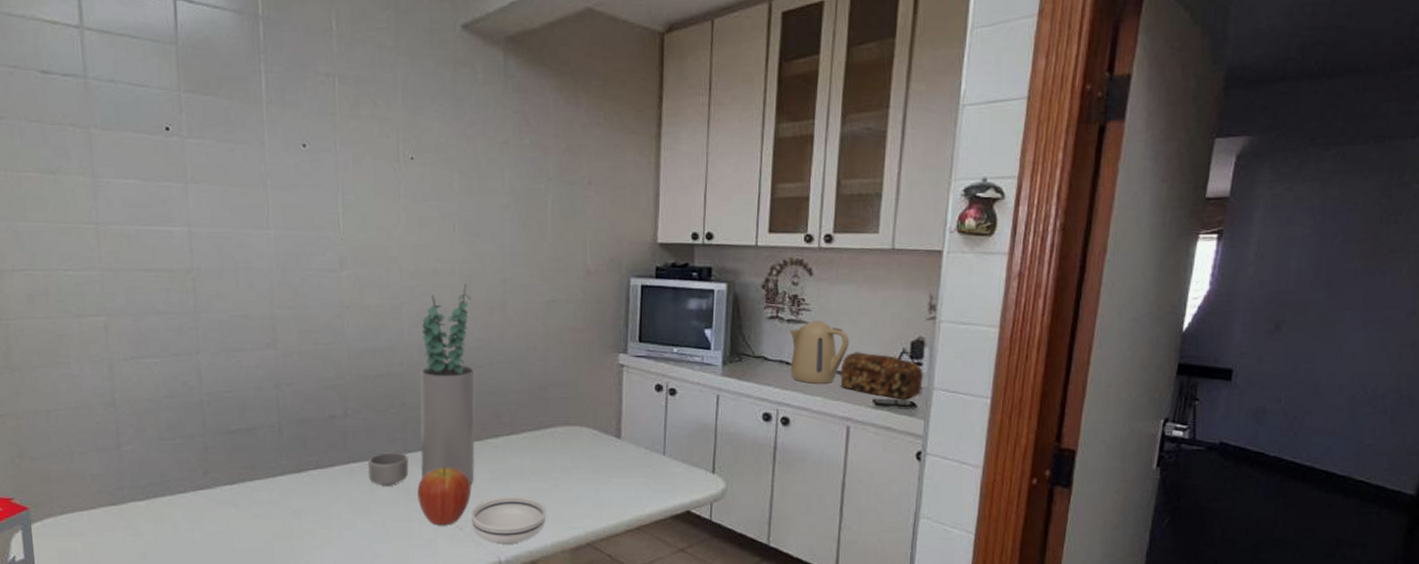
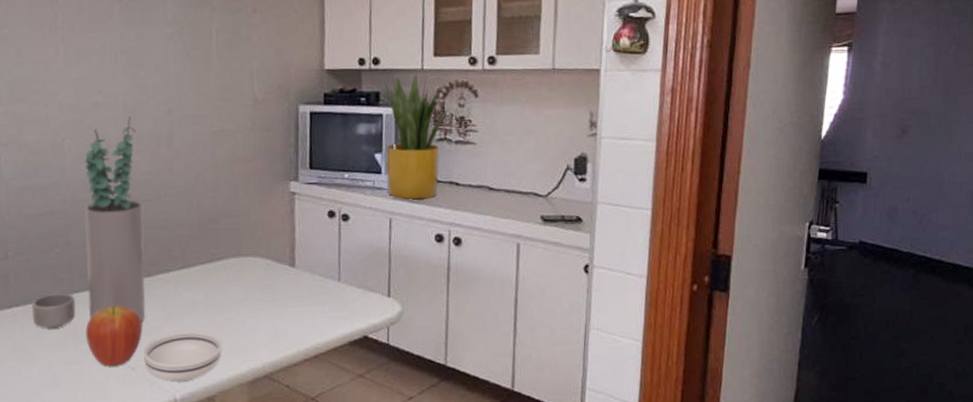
planter: none [715,247,783,377] -> present [382,70,450,200]
kettle: present [789,320,850,384] -> none [458,140,516,203]
bread loaf: present [840,351,924,400] -> none [508,169,588,216]

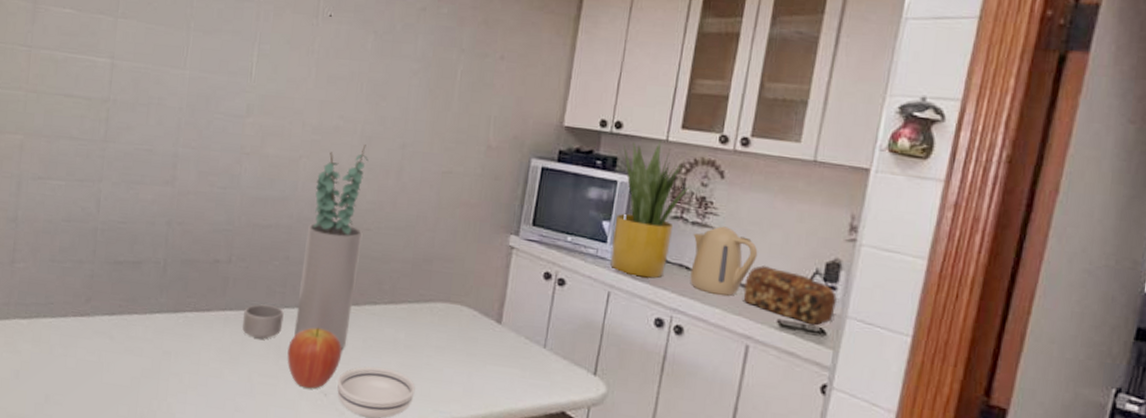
kettle: none [458,140,516,203] -> present [690,226,758,296]
bread loaf: none [508,169,588,216] -> present [743,264,837,325]

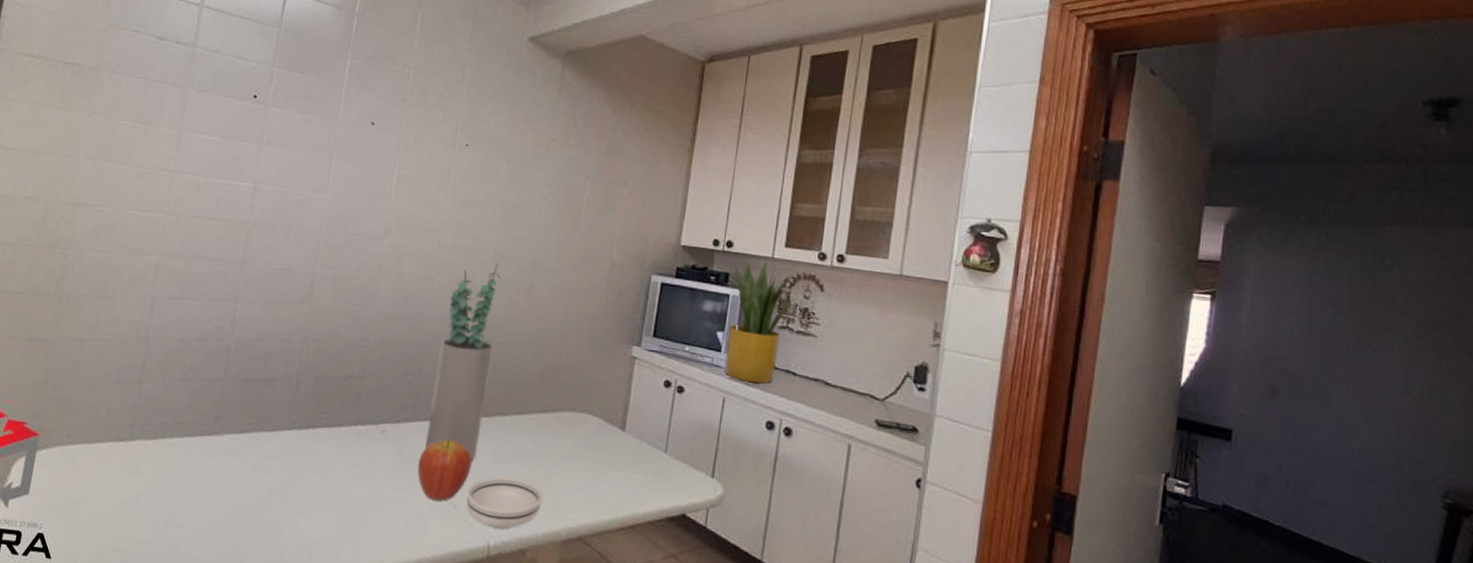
mug: present [242,304,284,339] -> none [374,418,416,453]
kettle: present [690,226,758,296] -> none [796,335,856,399]
bread loaf: present [743,264,837,325] -> none [844,369,927,424]

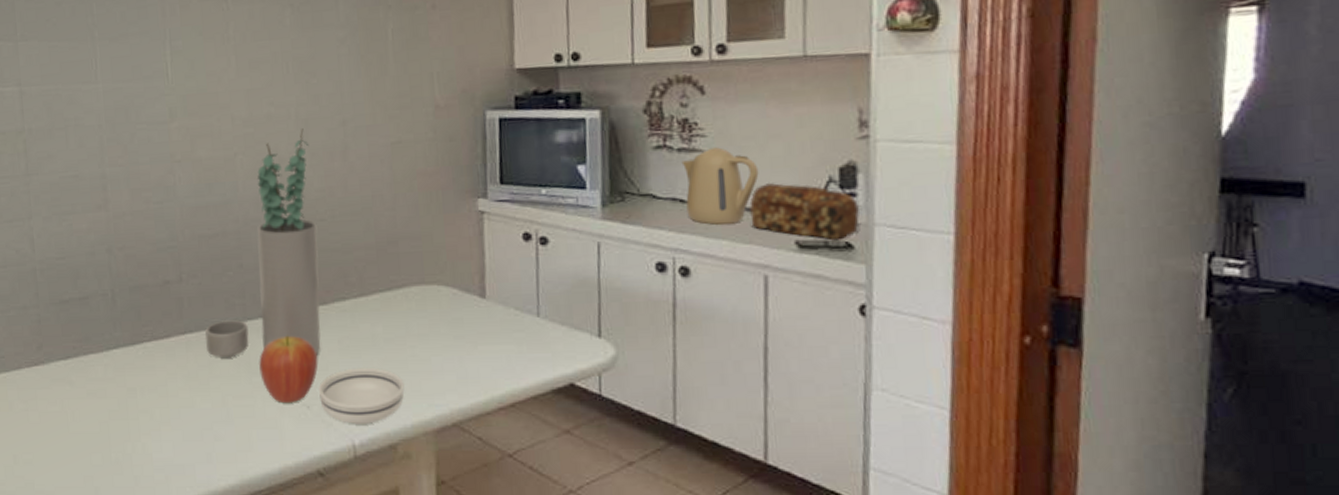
mug: none [374,418,416,453] -> present [205,320,249,359]
planter: present [725,258,795,384] -> none [584,65,669,220]
kettle: none [796,335,856,399] -> present [681,147,759,225]
bread loaf: none [844,369,927,424] -> present [749,182,861,241]

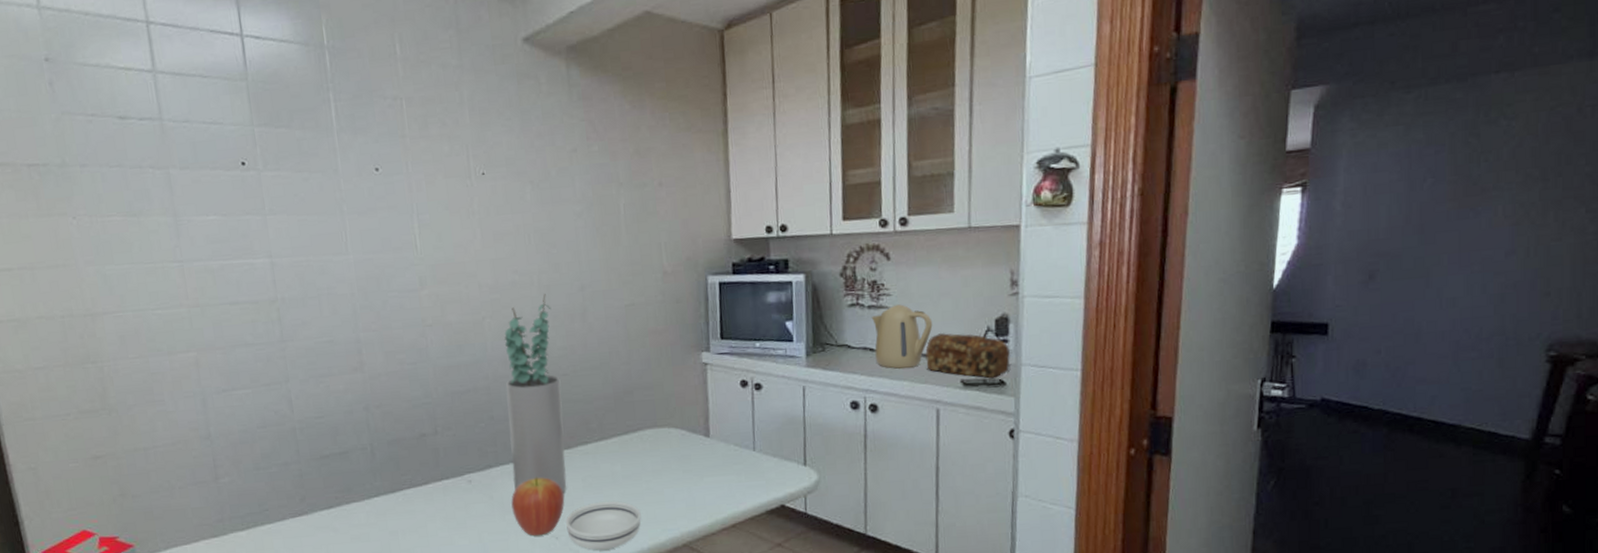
mug: present [205,320,249,359] -> none [461,465,502,500]

